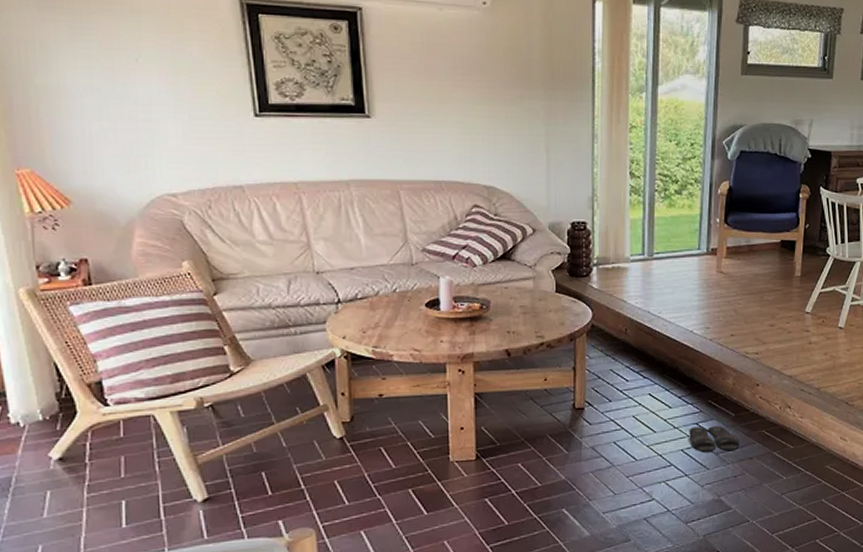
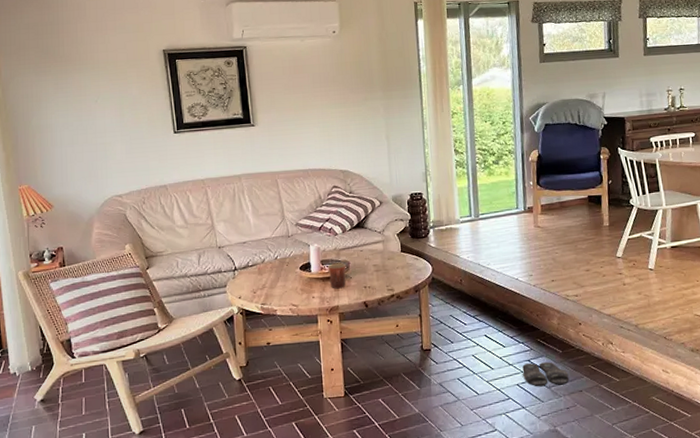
mug: none [462,301,486,333] -> present [328,263,346,289]

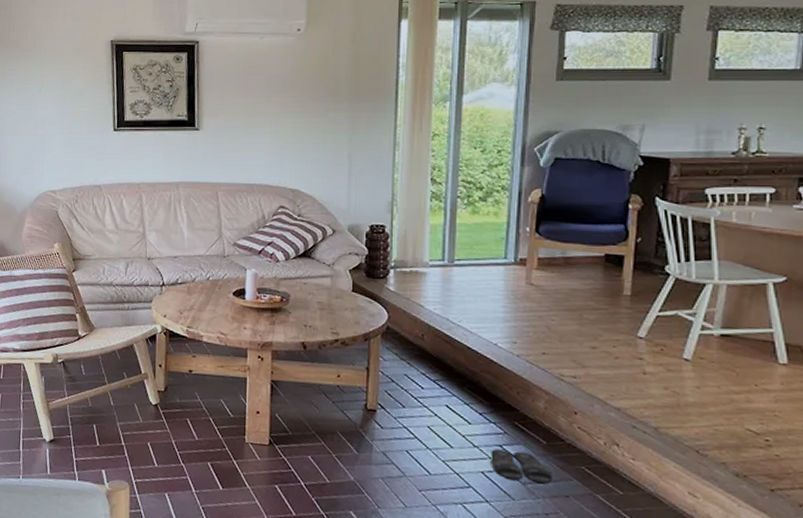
mug: present [328,263,346,289] -> none [264,293,286,323]

